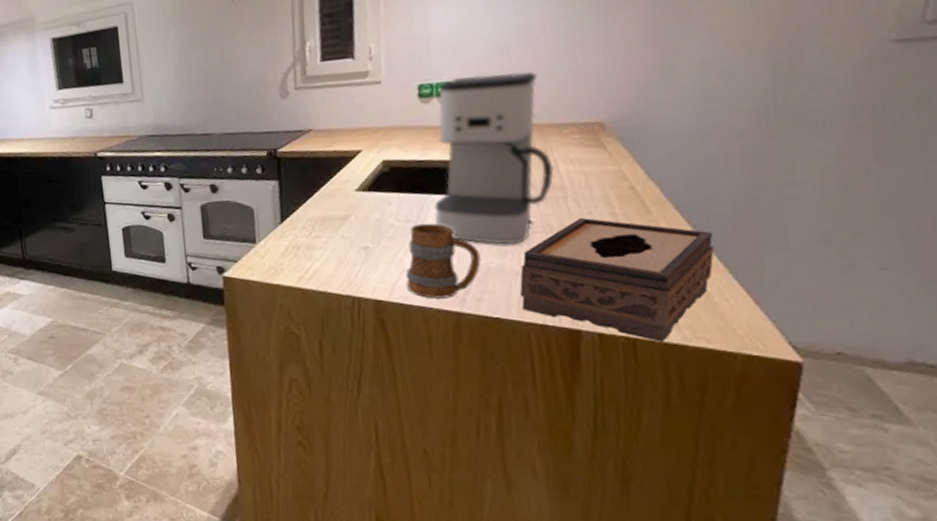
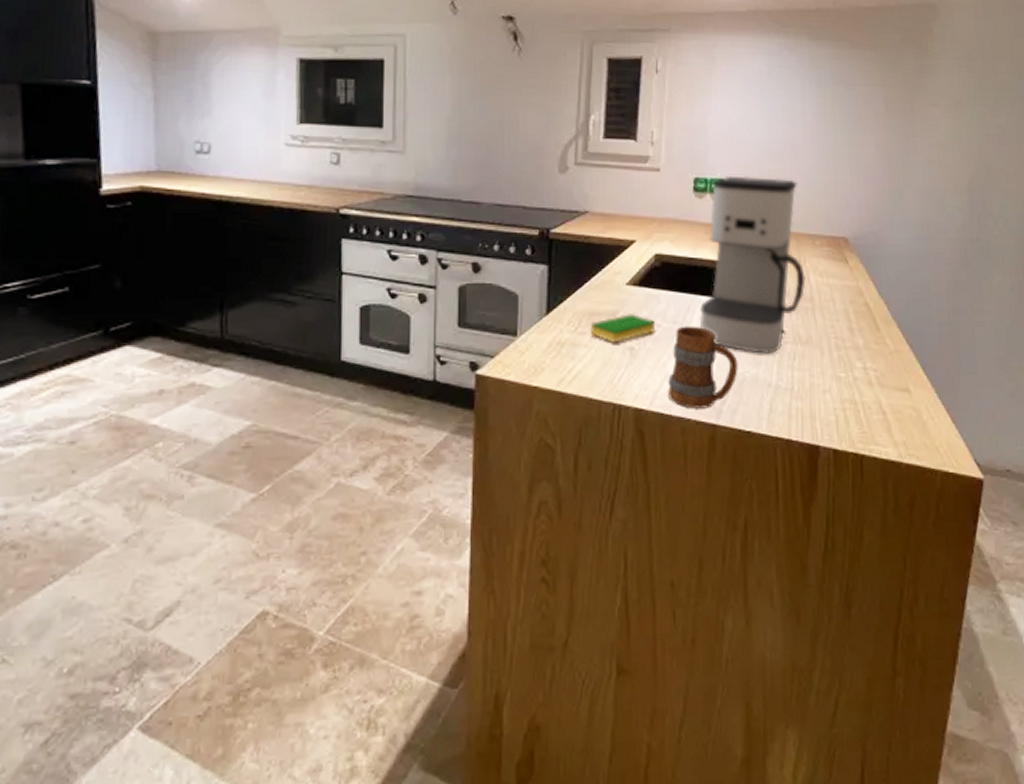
dish sponge: none [323,216,389,243] -> present [590,314,655,343]
tissue box: present [519,217,714,342] -> none [770,330,925,459]

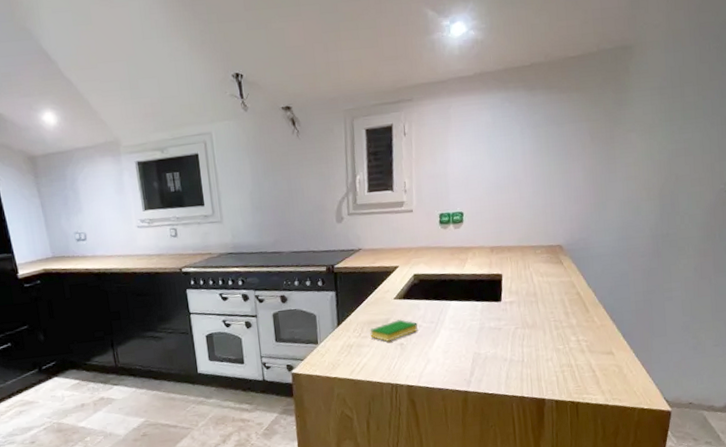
mug: present [668,325,738,409] -> none [430,323,481,382]
coffee maker: present [700,175,806,354] -> none [450,205,530,338]

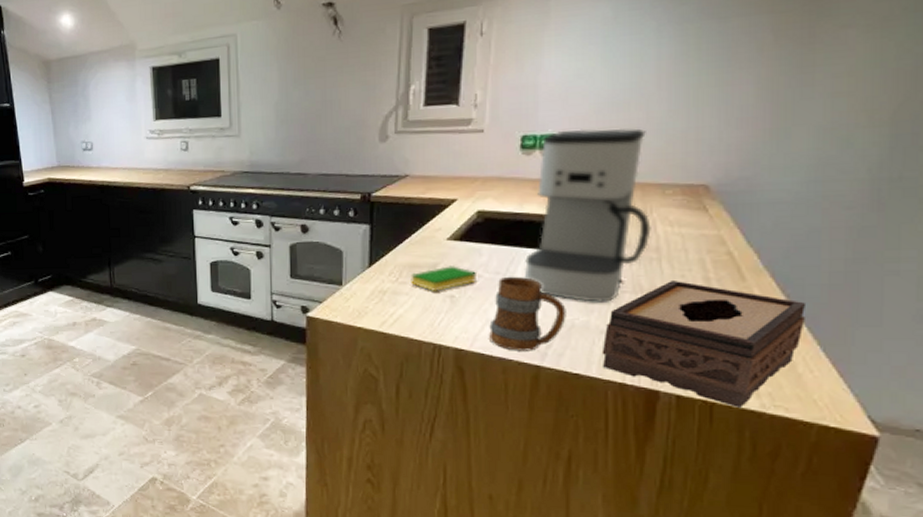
mug: none [430,323,481,382] -> present [489,276,566,351]
coffee maker: none [450,205,530,338] -> present [525,128,651,302]
tissue box: none [506,316,625,404] -> present [601,279,807,408]

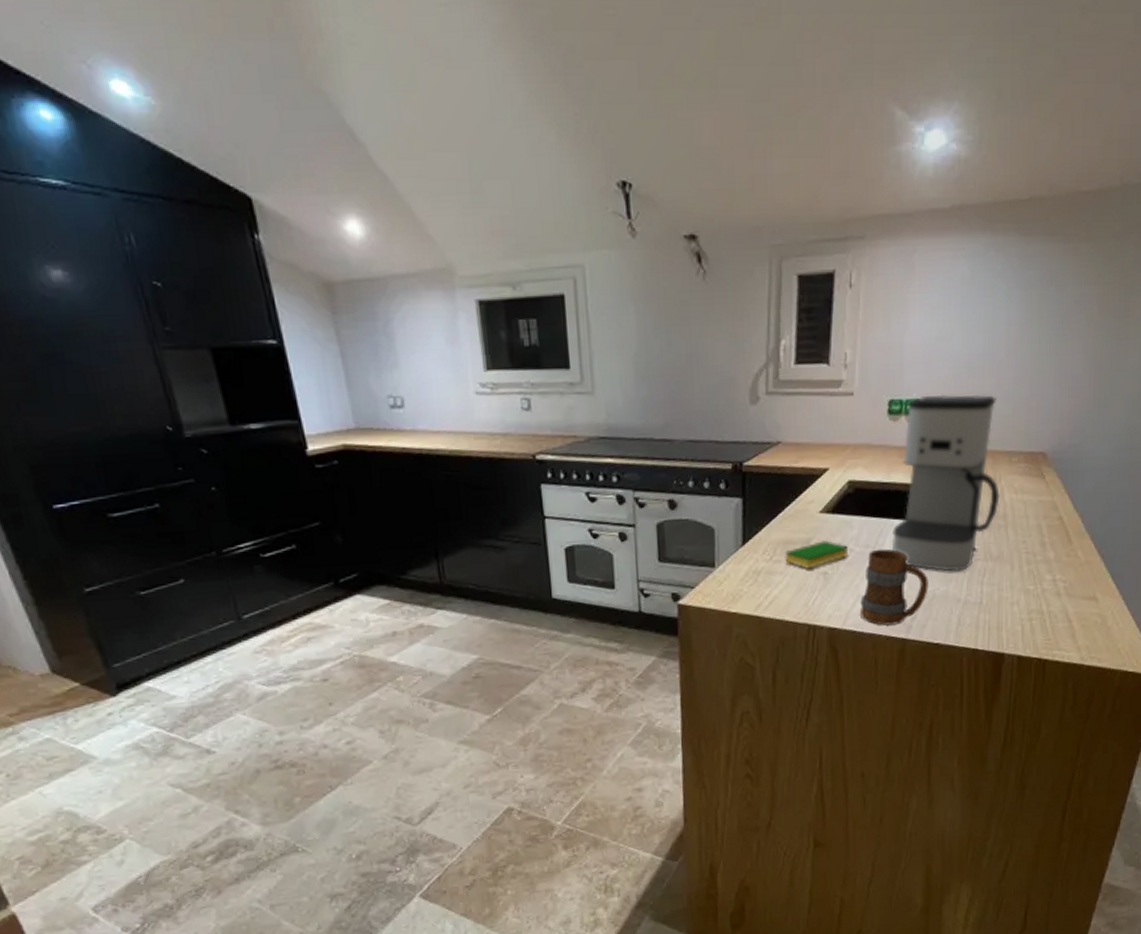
tissue box: present [601,279,807,408] -> none [958,545,1116,662]

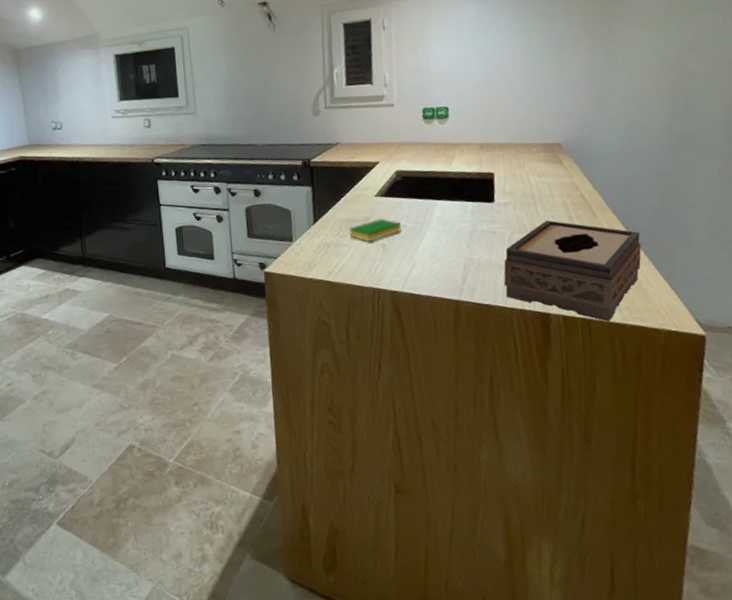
mug: present [860,548,929,626] -> none [416,224,474,289]
coffee maker: present [892,394,1000,572] -> none [437,101,526,242]
tissue box: none [958,545,1116,662] -> present [503,219,642,322]

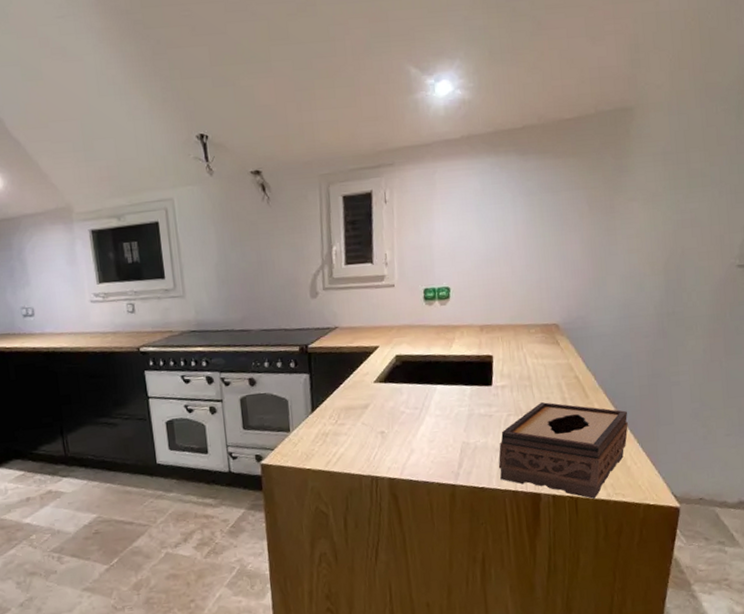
dish sponge: present [349,218,401,242] -> none [347,405,400,429]

